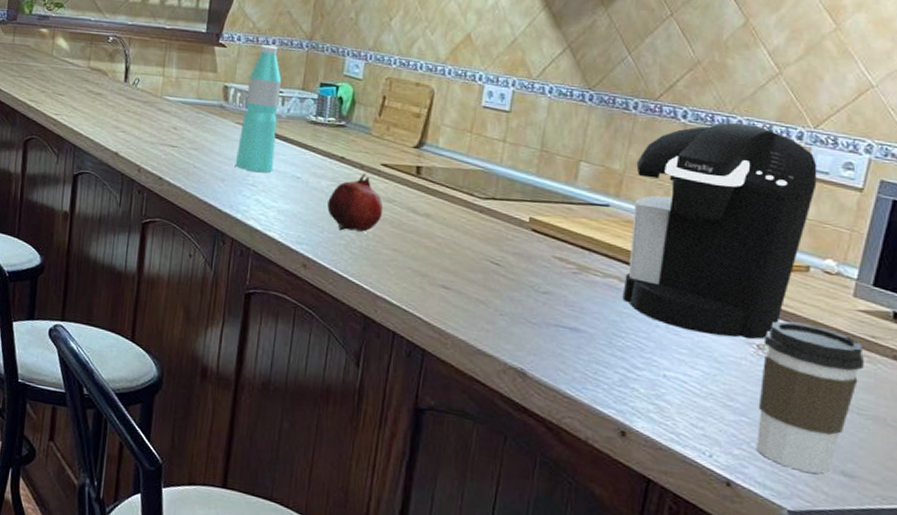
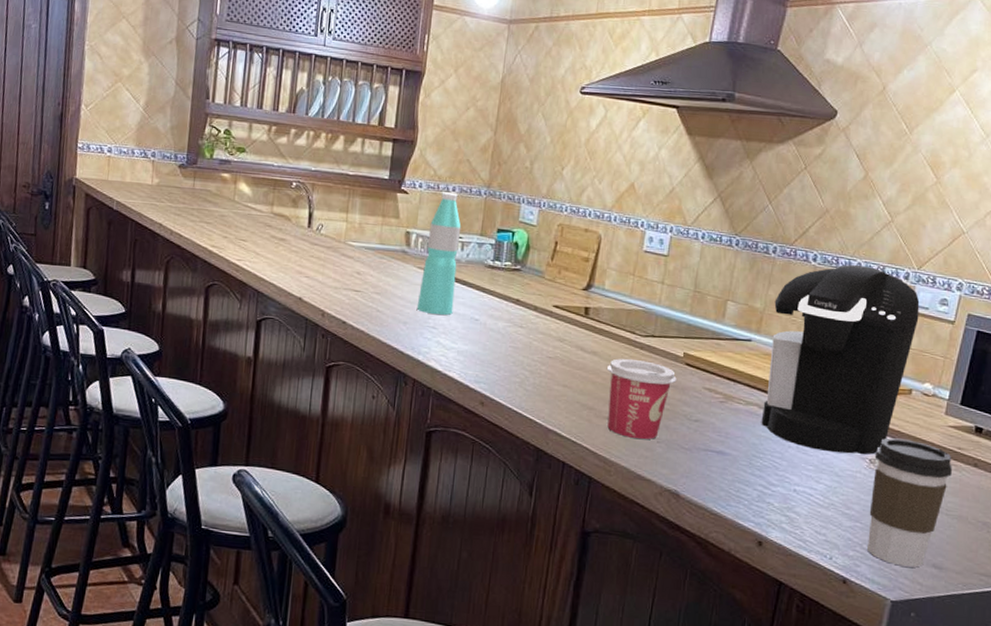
fruit: present [327,173,383,232] -> none [503,315,554,370]
cup: none [441,222,522,311] -> present [606,358,677,440]

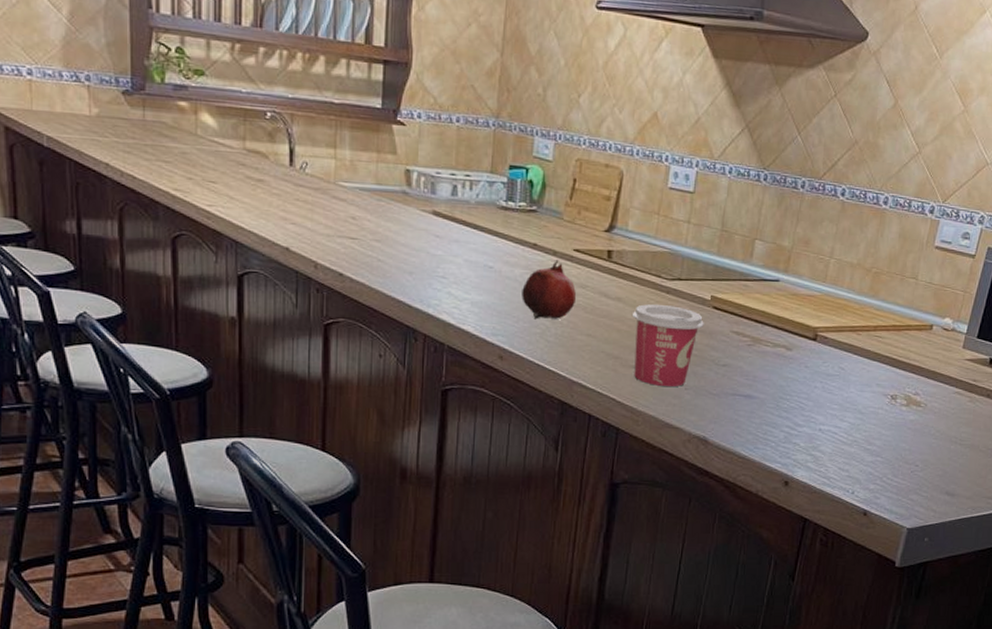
water bottle: present [416,192,461,316] -> none [423,123,469,264]
fruit: none [503,315,554,370] -> present [522,260,576,320]
coffee maker: present [761,264,920,455] -> none [788,199,943,391]
coffee cup: present [867,438,952,568] -> none [887,373,967,496]

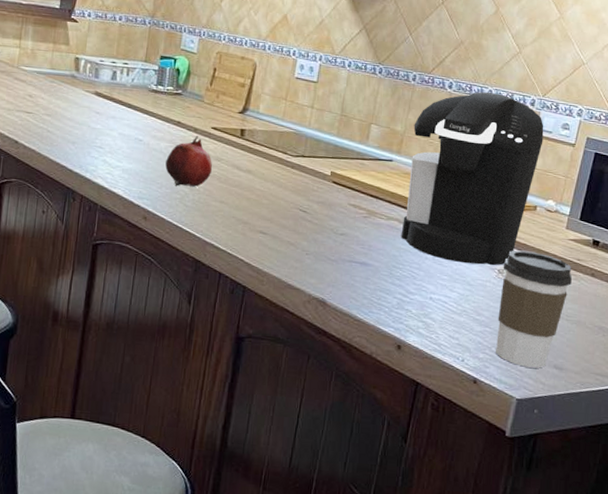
cup: present [631,304,704,387] -> none [260,177,324,252]
coffee maker: none [788,199,943,391] -> present [401,92,544,265]
coffee cup: none [887,373,967,496] -> present [496,250,572,368]

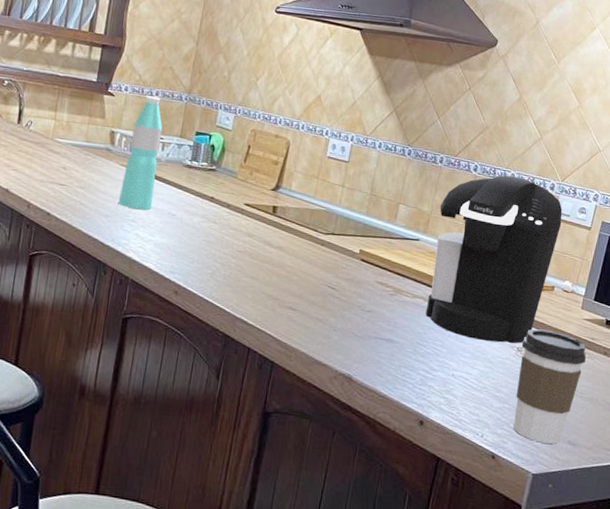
water bottle: none [84,21,127,136] -> present [118,96,163,210]
fruit: present [165,136,212,187] -> none [197,212,244,262]

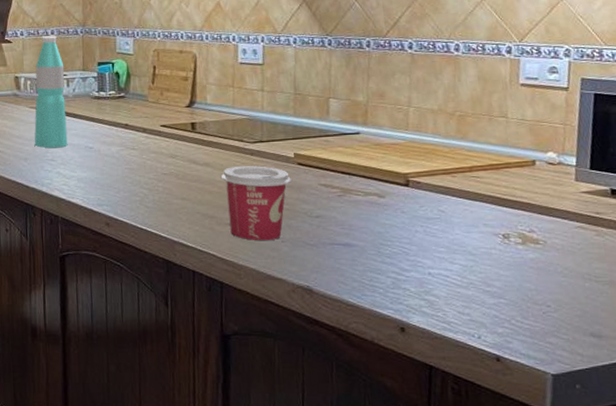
cup: none [289,253,353,328] -> present [220,166,291,241]
coffee maker: present [425,175,563,343] -> none [376,46,530,232]
coffee cup: present [513,329,586,444] -> none [507,210,594,338]

